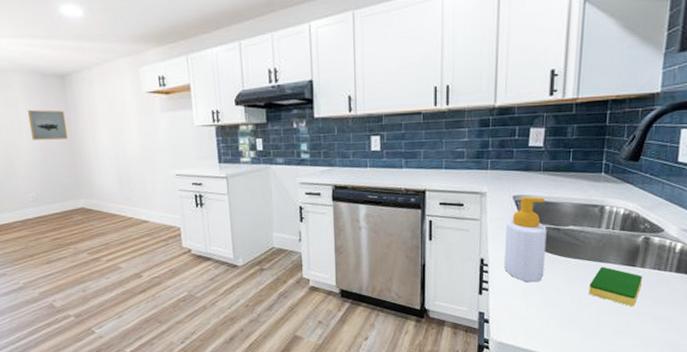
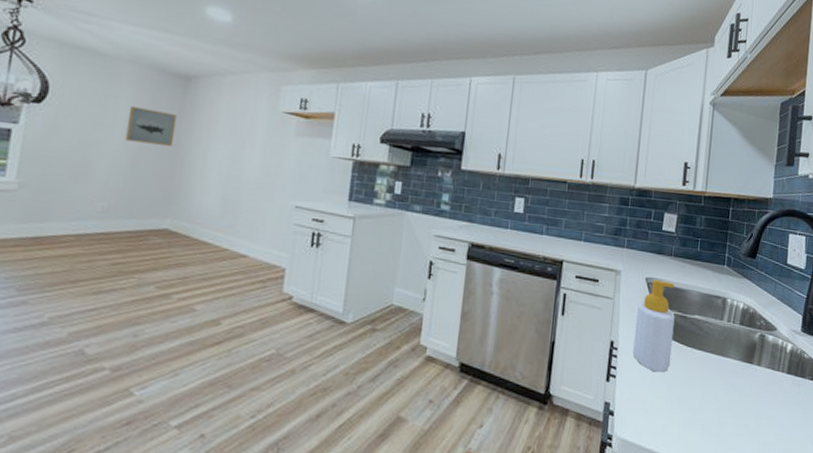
dish sponge: present [589,266,642,307] -> none [711,361,759,408]

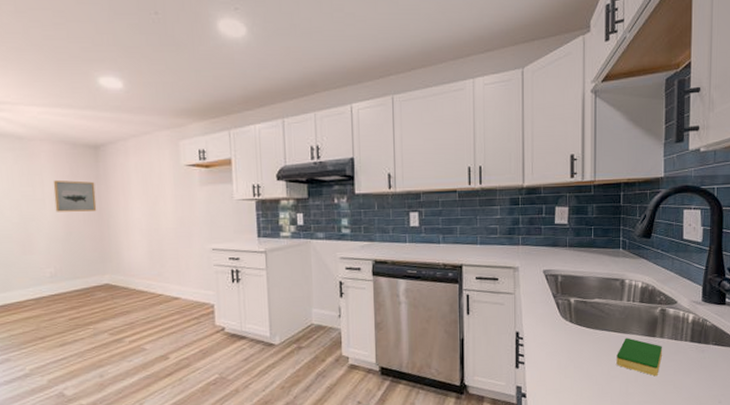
soap bottle: present [633,279,675,373] -> none [538,270,575,355]
dish sponge: none [711,361,759,408] -> present [616,337,662,377]

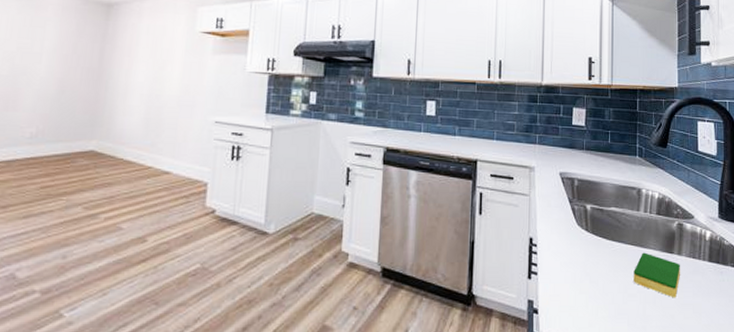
wall art: present [53,179,97,212] -> none [51,34,100,70]

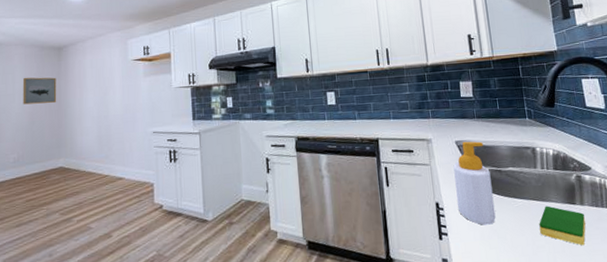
wall art: none [51,34,100,70] -> present [22,77,57,105]
soap bottle: none [553,173,591,267] -> present [453,141,496,225]

